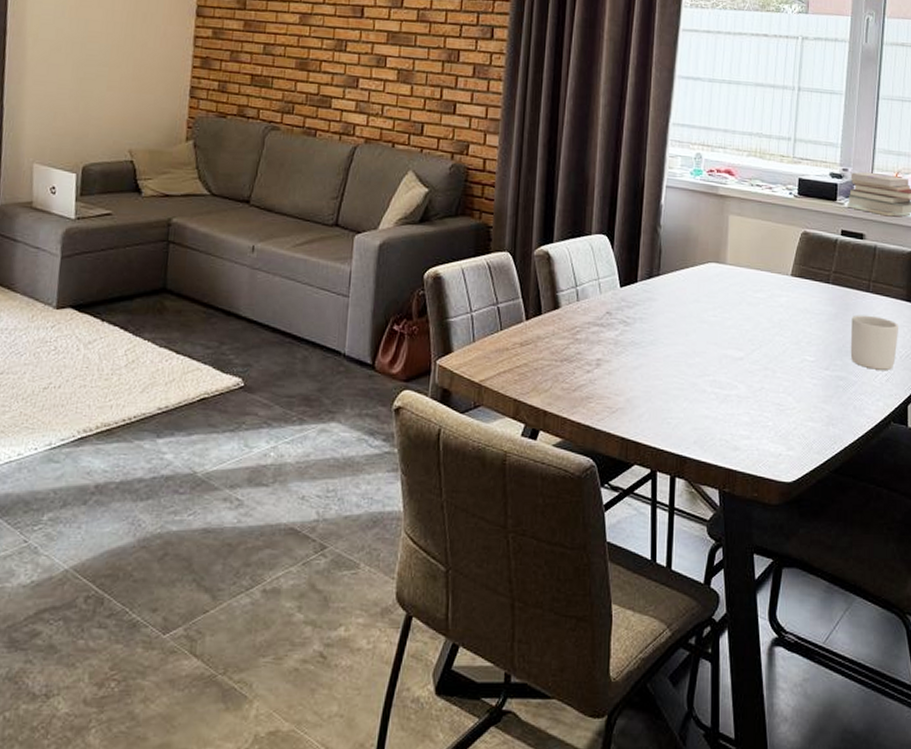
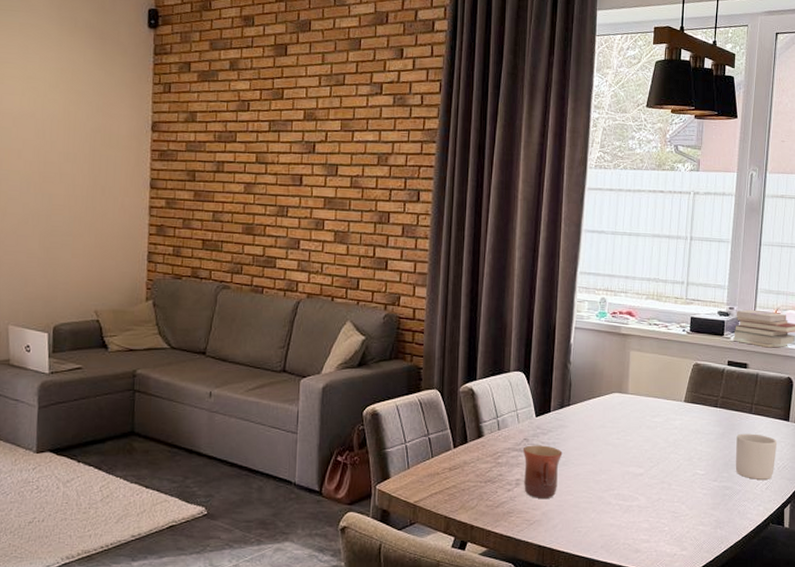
mug: none [604,319,651,383] -> present [522,445,563,498]

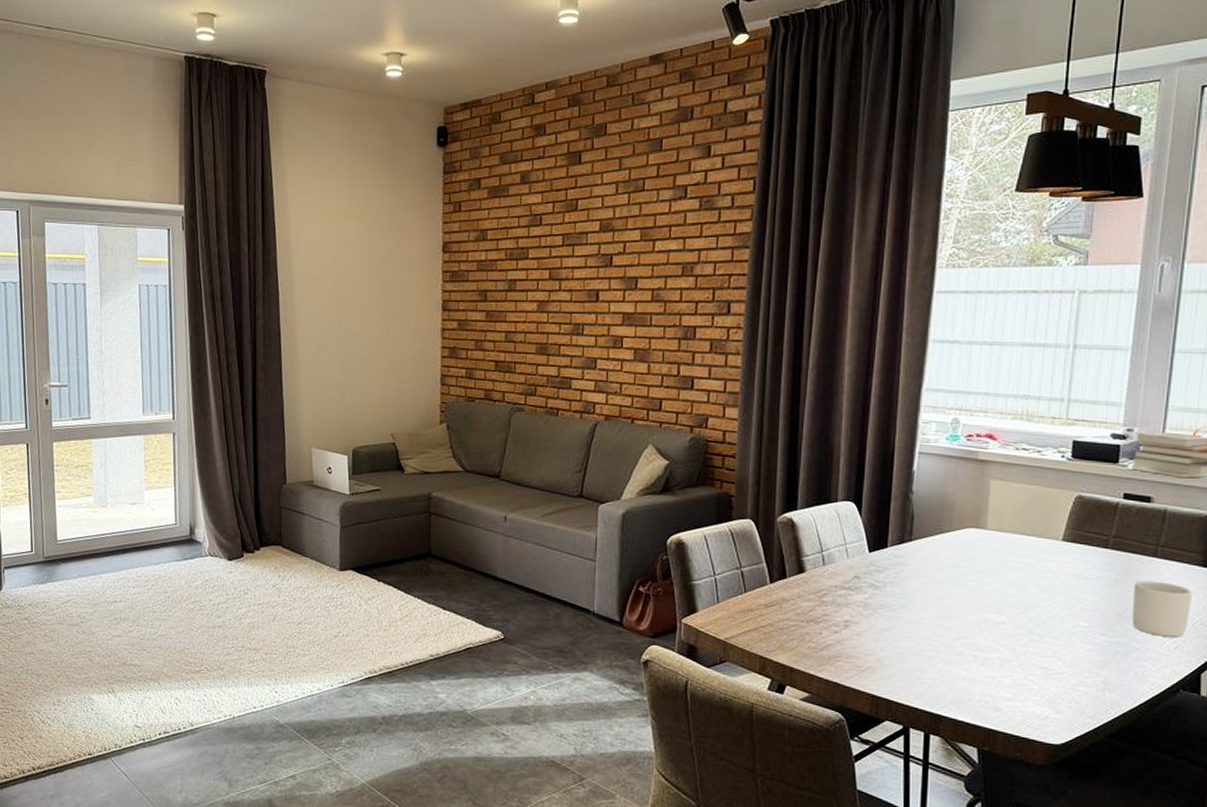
mug: present [522,445,563,498] -> none [852,583,902,644]

